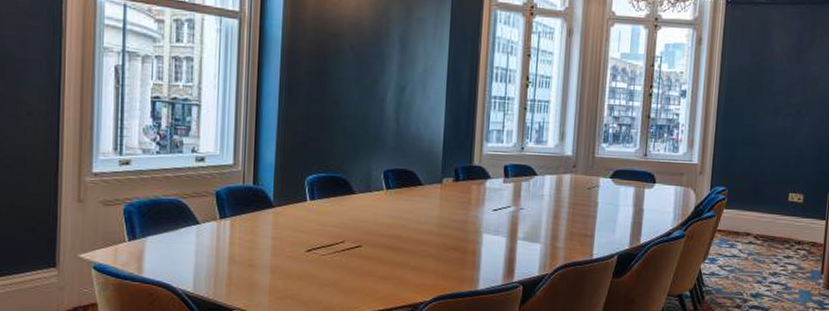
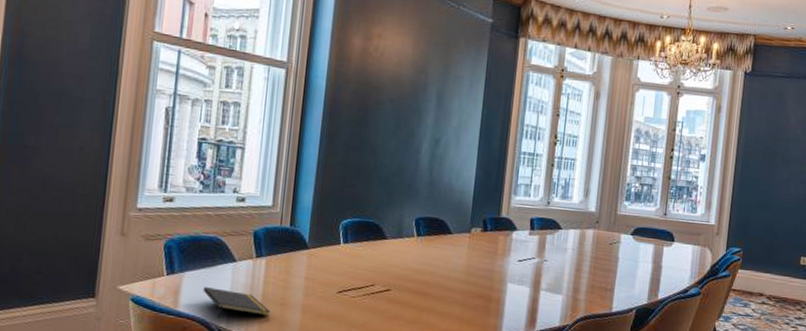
notepad: none [167,251,238,283] -> present [203,287,270,319]

